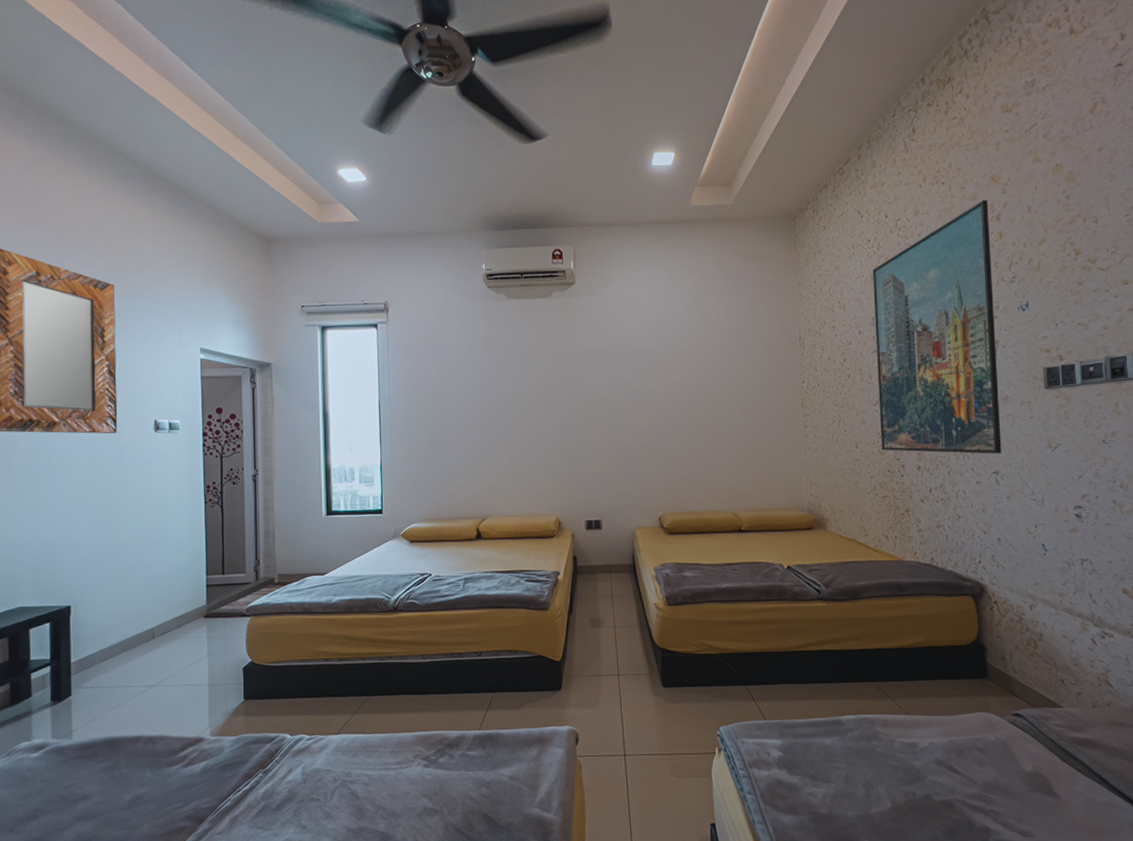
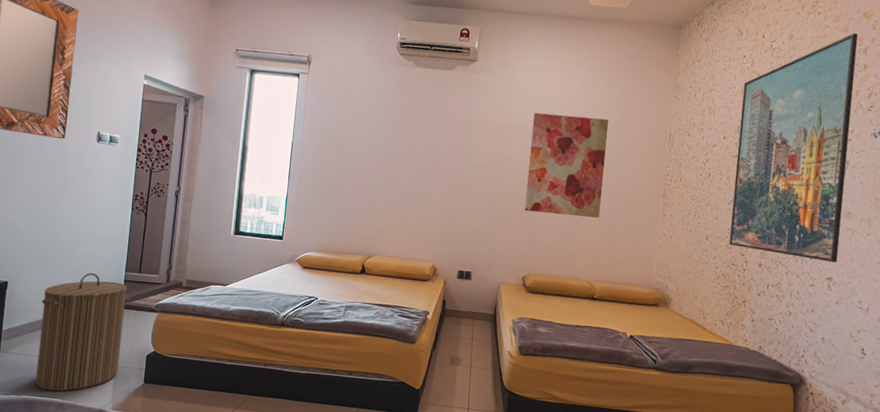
laundry hamper: none [112,582,212,725] -> present [35,273,127,392]
wall art: none [646,329,735,443] -> present [524,112,609,219]

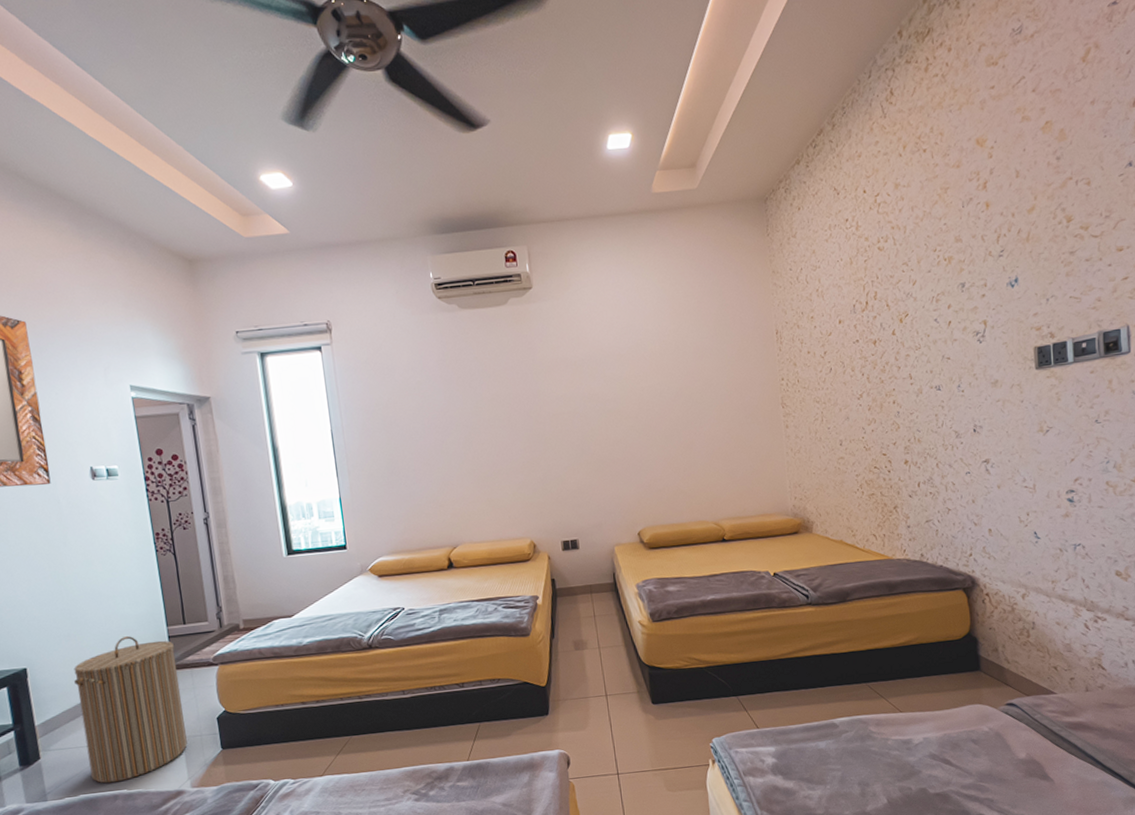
wall art: present [524,112,609,219] -> none [612,327,713,456]
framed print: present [729,33,858,263] -> none [851,167,992,447]

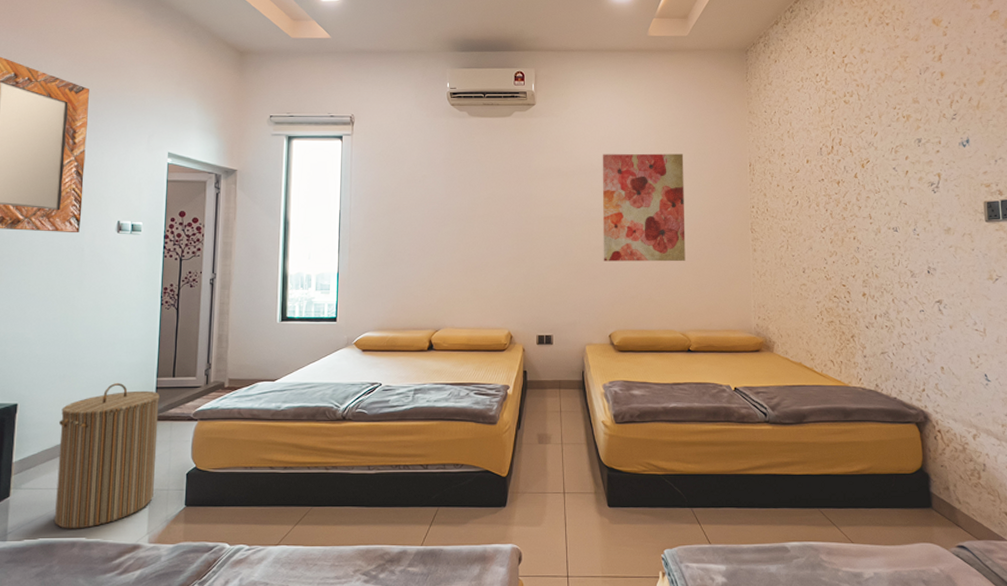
wall art: none [612,327,713,456] -> present [602,153,686,262]

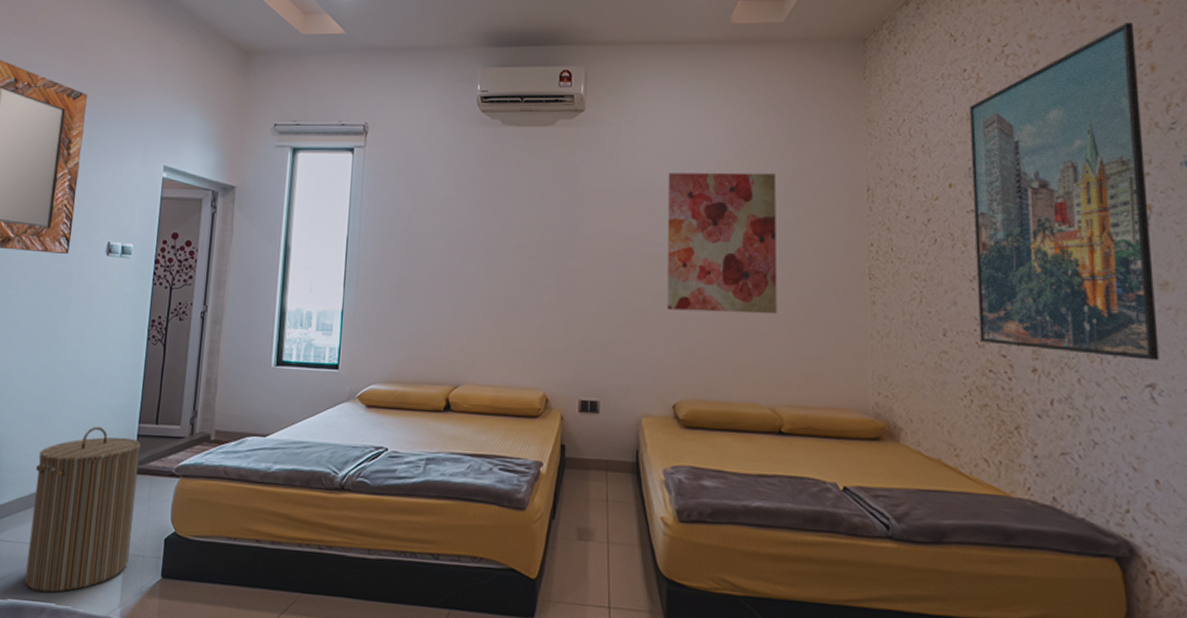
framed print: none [820,41,944,284] -> present [969,23,1159,361]

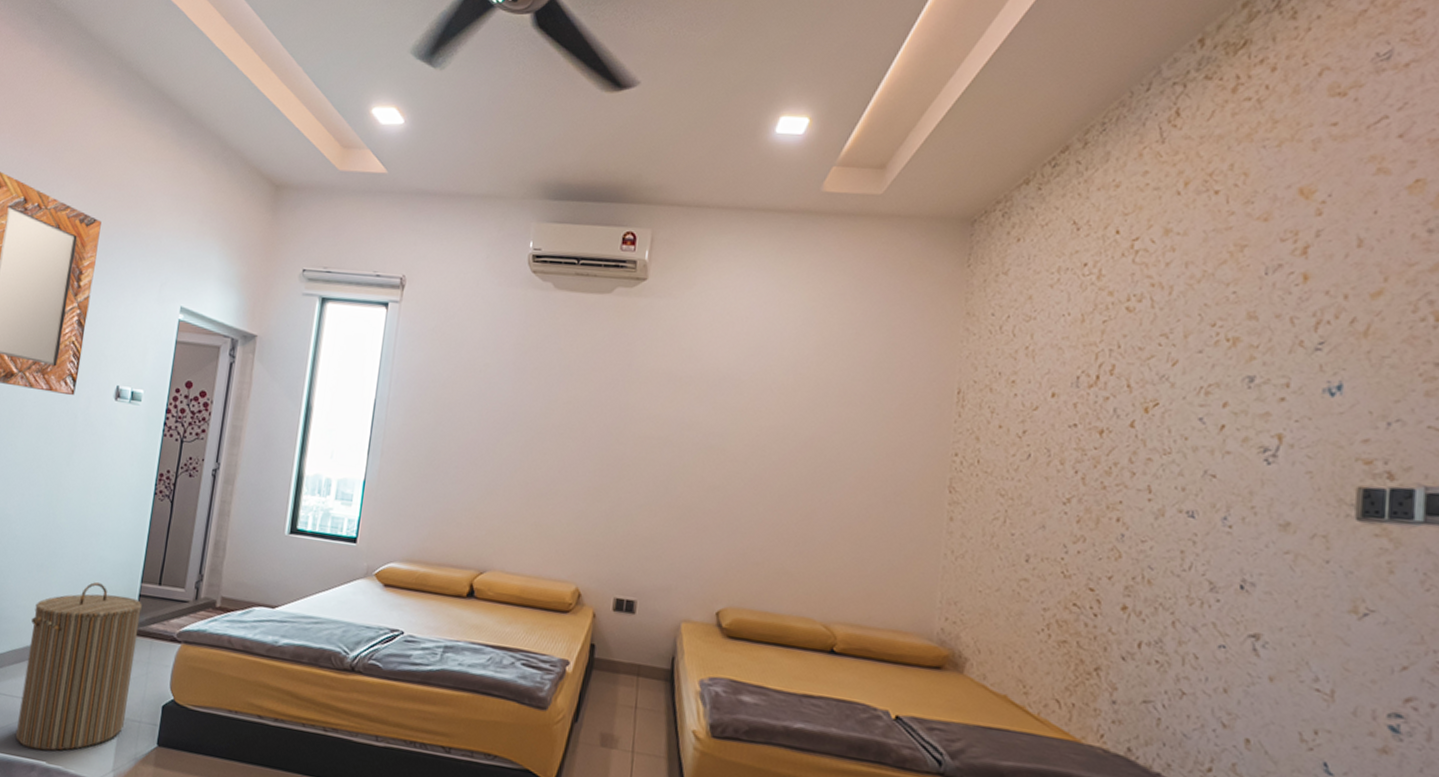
wall art: present [667,172,777,315] -> none [719,356,857,523]
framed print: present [969,23,1159,361] -> none [1066,222,1290,609]

